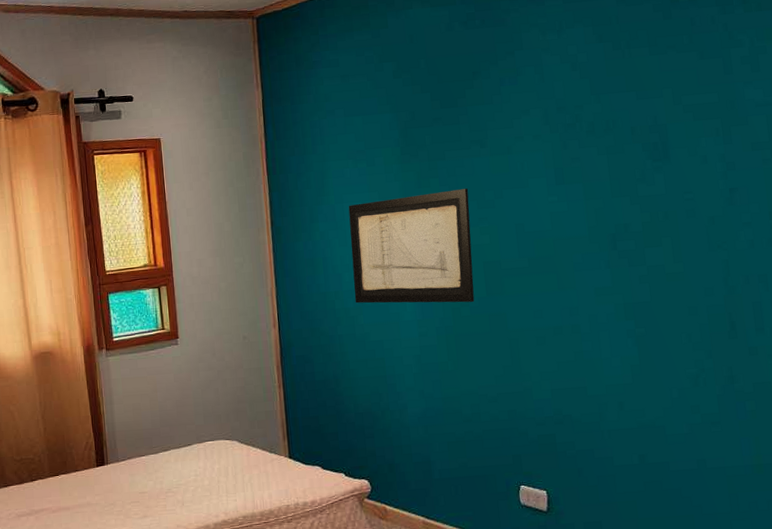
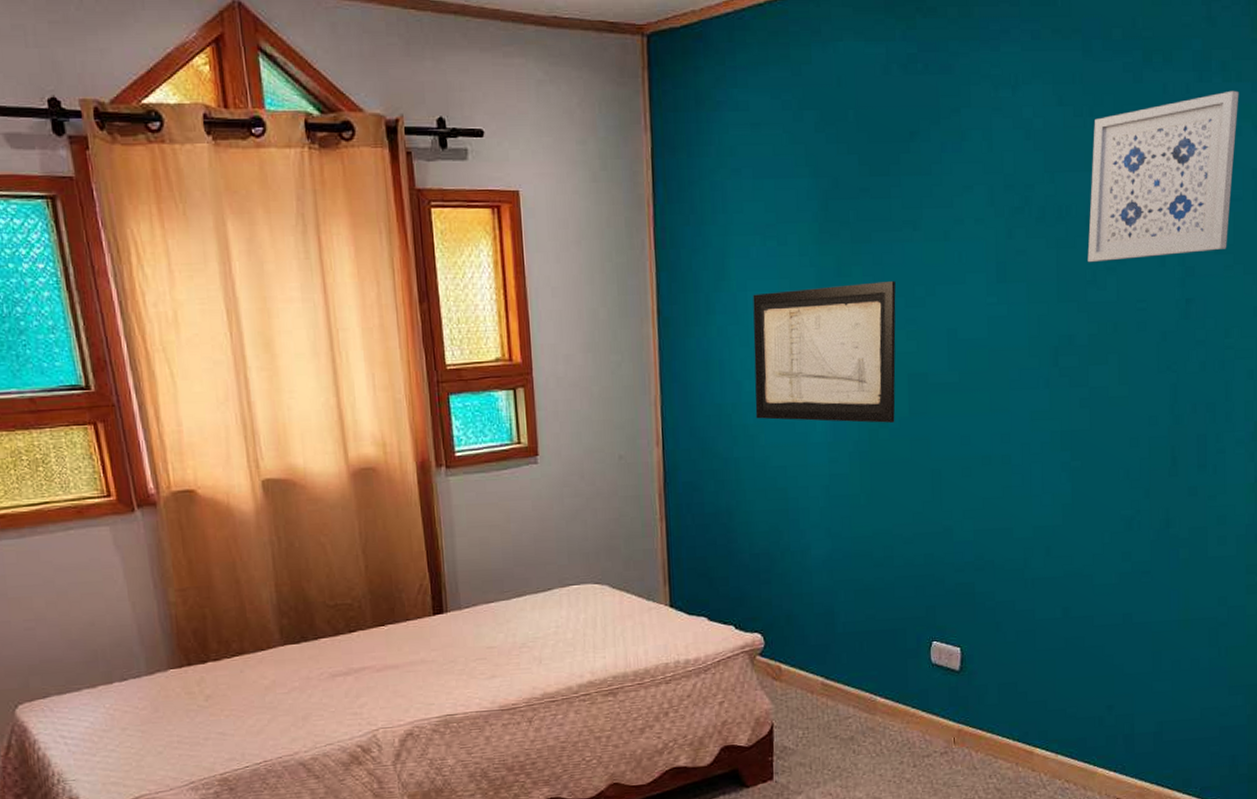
wall art: none [631,18,763,164] -> present [1087,90,1239,263]

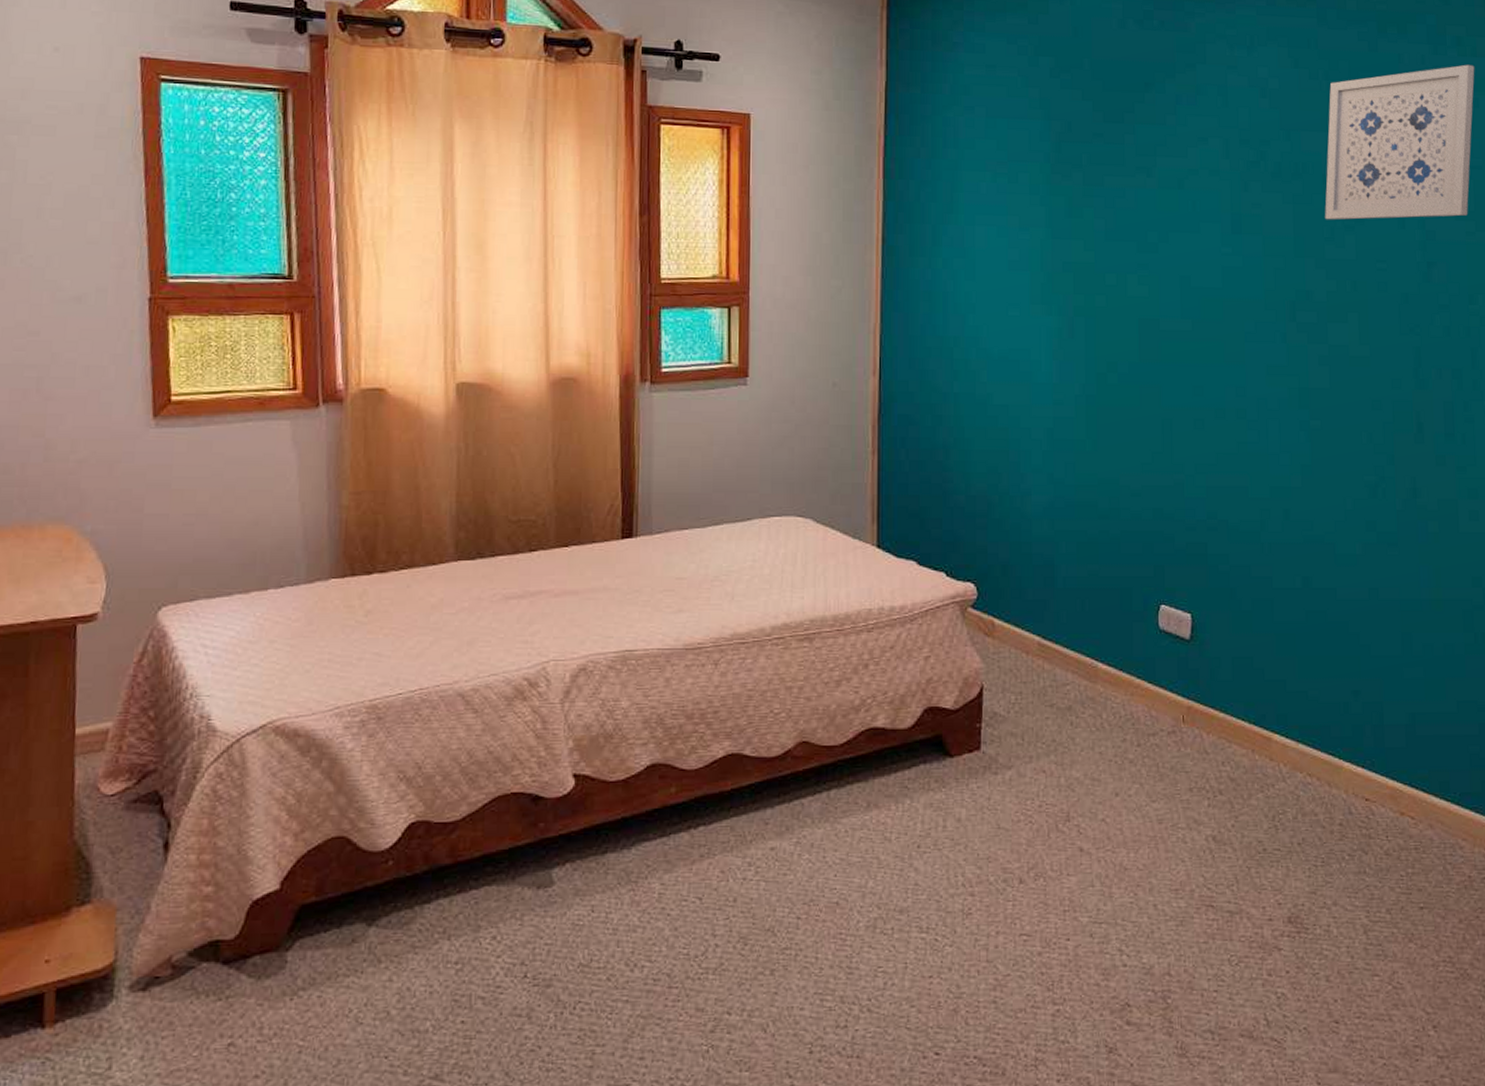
wall art: present [753,281,896,423] -> none [978,225,1128,367]

